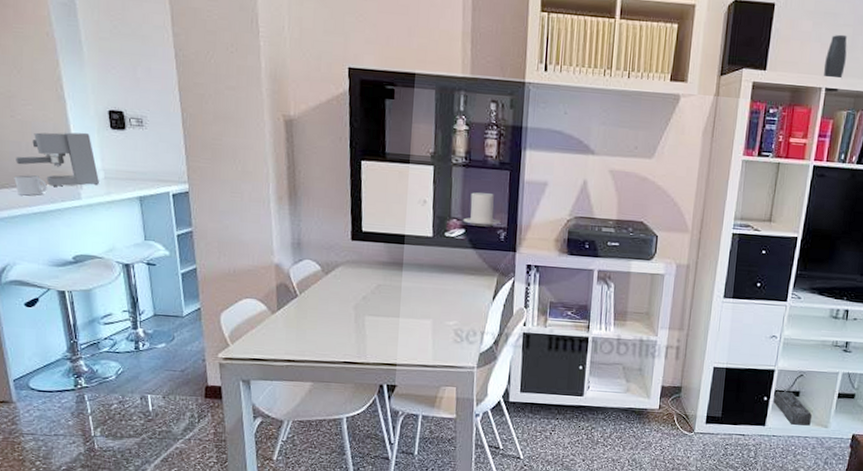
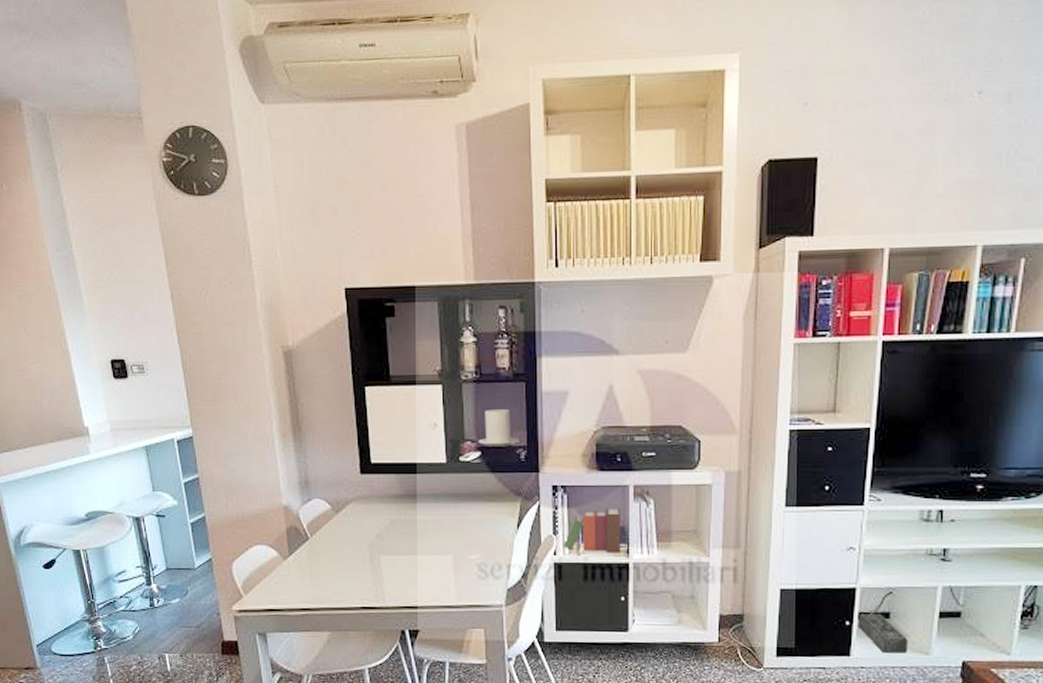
mug: present [14,175,47,196] -> none [26,433,57,455]
coffee maker: present [16,132,99,188] -> none [27,385,106,444]
books: none [533,287,585,328] -> present [564,507,620,553]
vase: present [822,34,847,93] -> none [885,183,912,253]

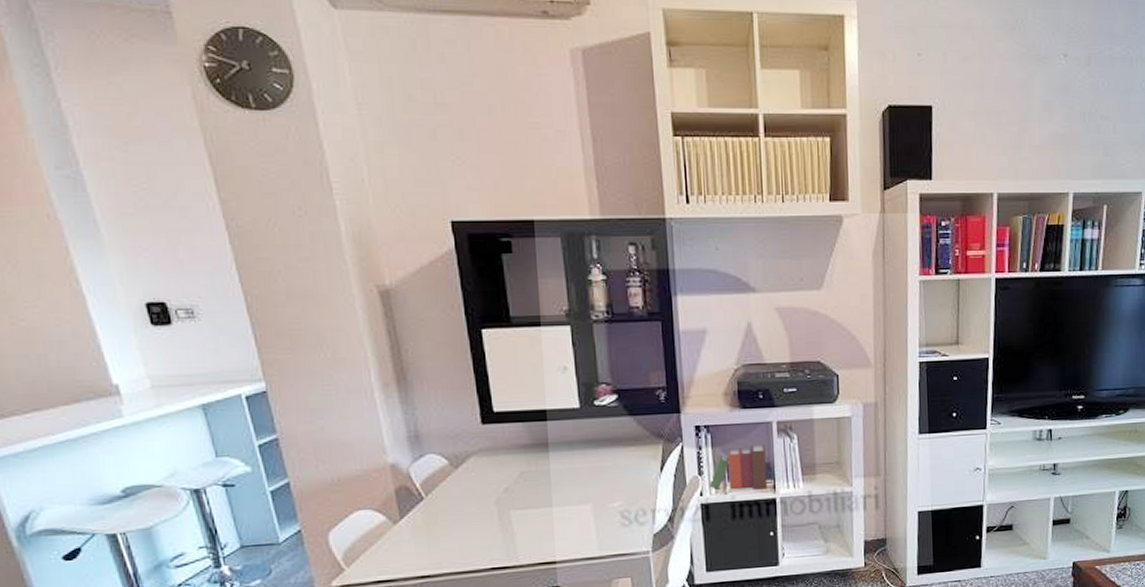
candle: present [478,410,520,447] -> none [613,350,659,389]
decorative box: present [858,613,909,653] -> none [986,526,1029,561]

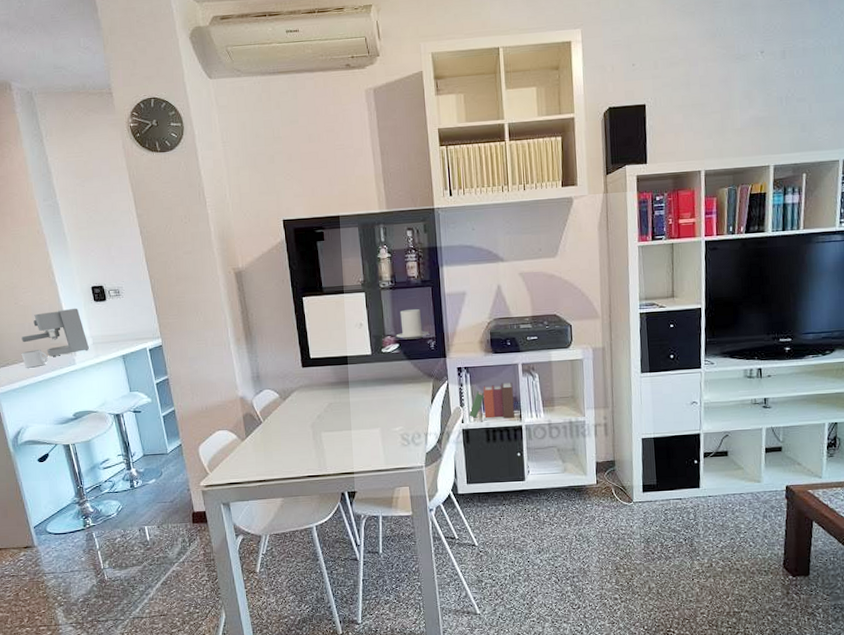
coffee maker: none [25,333,145,407] -> present [21,308,89,358]
mug: none [25,394,74,422] -> present [21,350,48,368]
candle: none [613,350,659,389] -> present [396,309,429,340]

